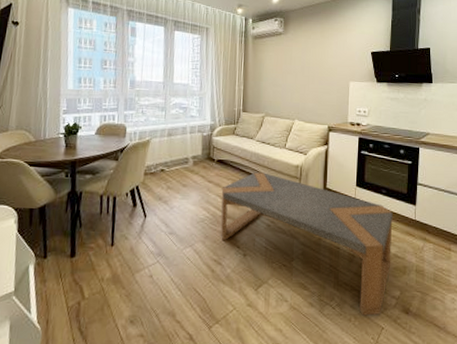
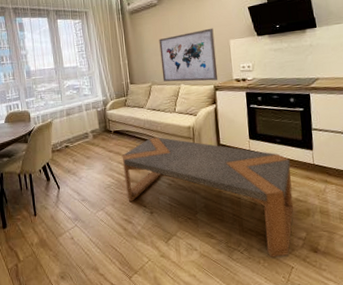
wall art: none [277,67,335,121] -> present [159,28,218,82]

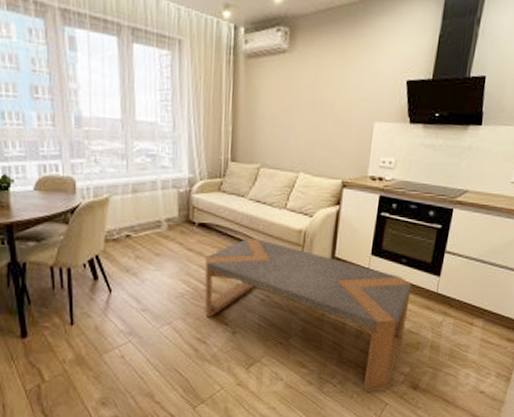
wall art: present [159,28,218,82] -> none [276,100,357,174]

